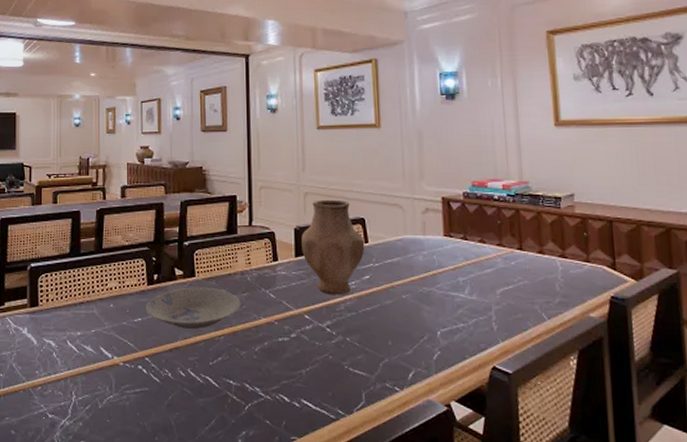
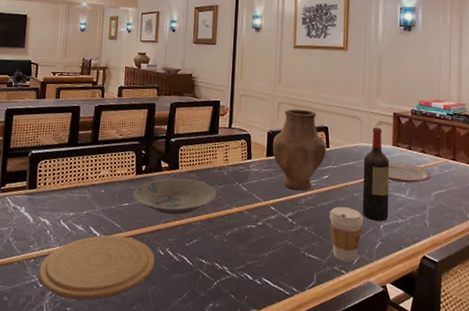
plate: none [47,356,176,431] -> present [38,235,155,300]
coffee cup: none [375,311,416,377] -> present [329,206,363,262]
wine bottle: none [410,215,446,327] -> present [362,126,390,221]
plate: none [441,254,495,279] -> present [388,161,432,183]

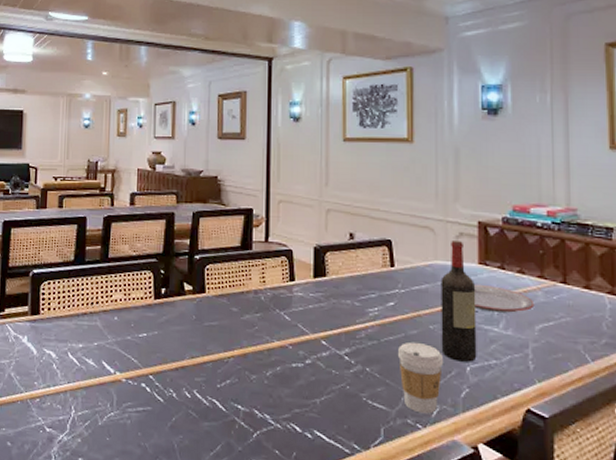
plate: present [38,235,155,300] -> none [45,372,180,450]
bowl: present [132,178,217,215] -> none [151,303,253,349]
vase: present [273,109,327,191] -> none [321,217,391,322]

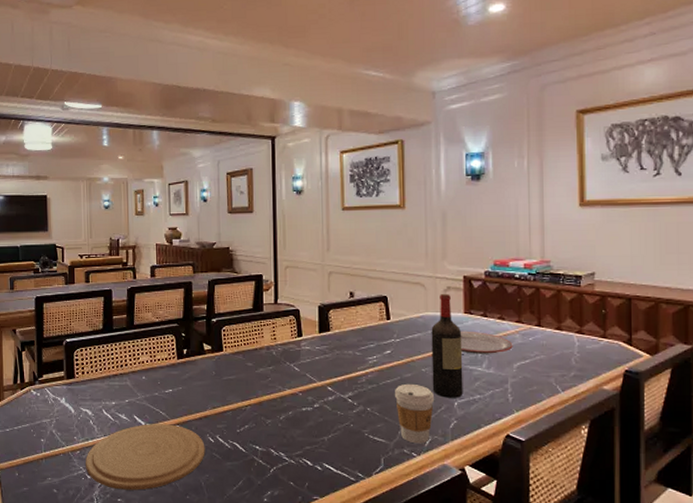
plate: none [45,372,180,450] -> present [86,424,205,490]

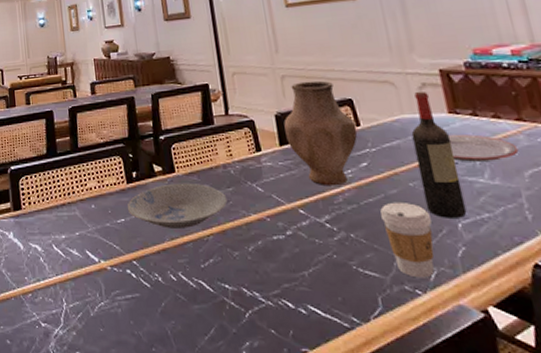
plate: present [86,424,205,490] -> none [38,260,168,341]
bowl: none [175,361,267,399] -> present [127,182,228,228]
vase: none [325,278,387,369] -> present [284,80,358,187]

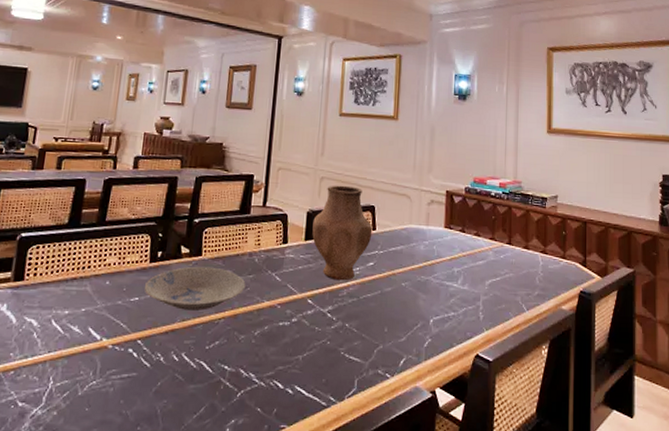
coffee cup: present [380,202,435,278] -> none [374,298,411,364]
wine bottle: present [411,91,467,218] -> none [410,206,442,315]
plate: present [448,134,519,162] -> none [440,245,486,270]

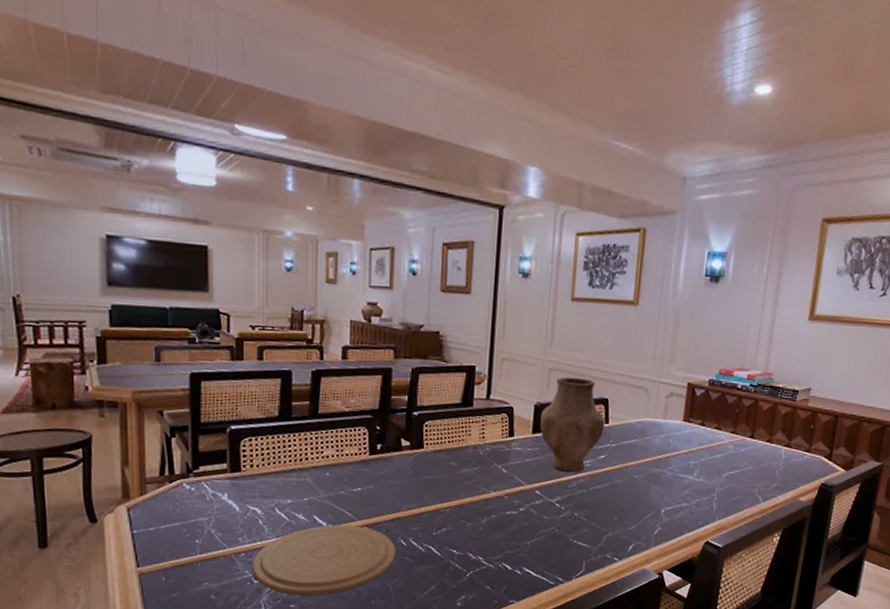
plate: none [18,338,168,421] -> present [252,525,396,596]
bowl: present [144,266,246,311] -> none [365,458,471,500]

